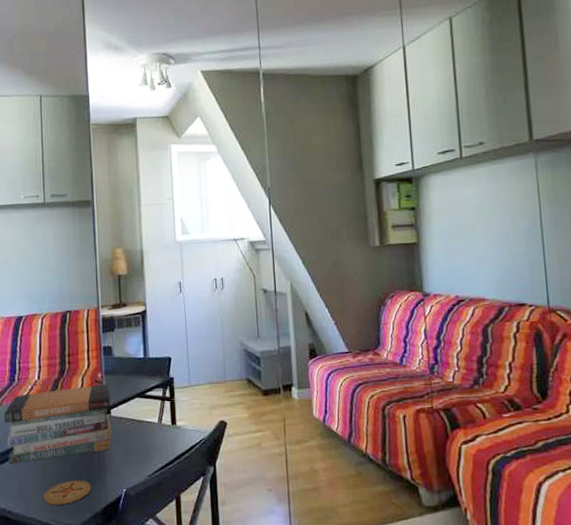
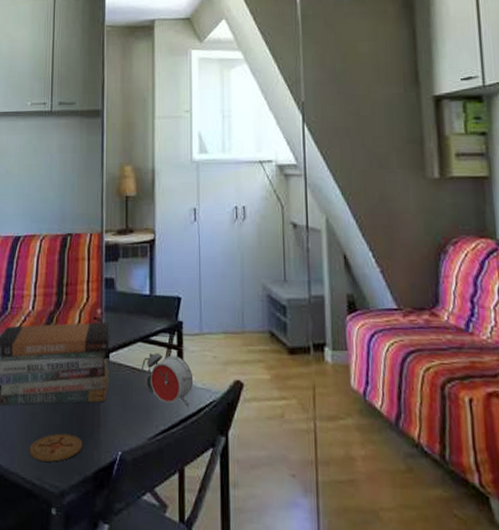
alarm clock: none [139,405,185,446] -> present [141,353,194,406]

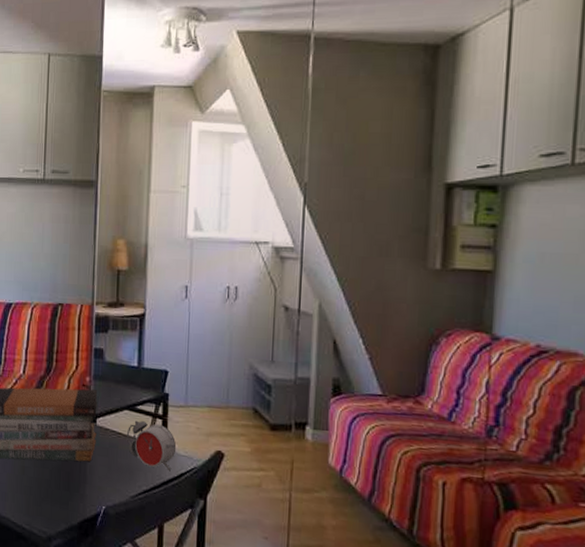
coaster: present [29,433,82,462] -> none [19,486,69,511]

